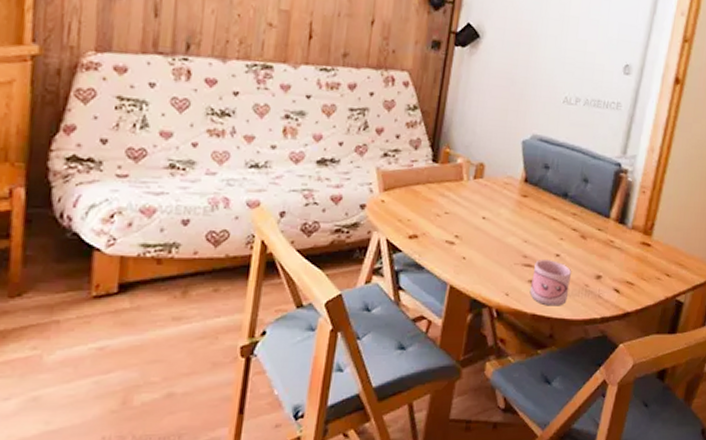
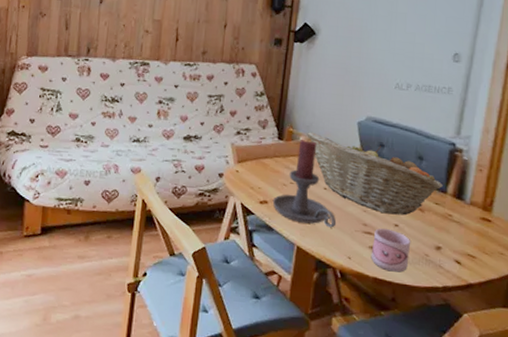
candle holder: none [423,162,495,262] -> present [272,140,337,228]
fruit basket: none [465,153,607,244] -> present [307,132,443,215]

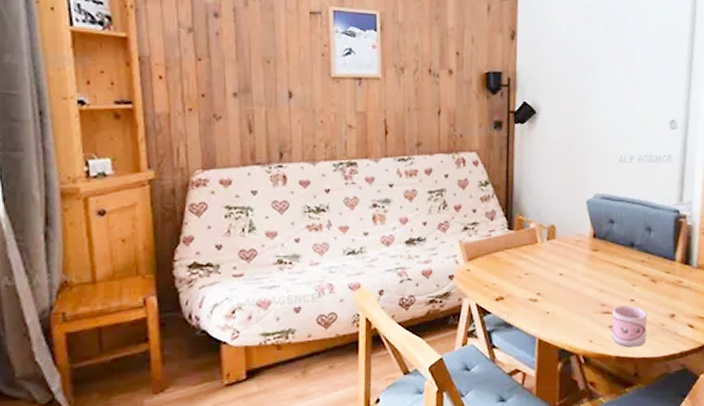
candle holder: present [272,140,337,228] -> none [509,226,575,314]
fruit basket: present [307,132,443,215] -> none [537,217,671,291]

